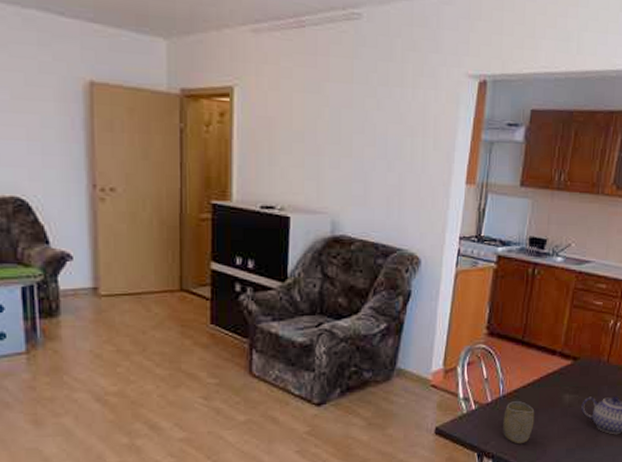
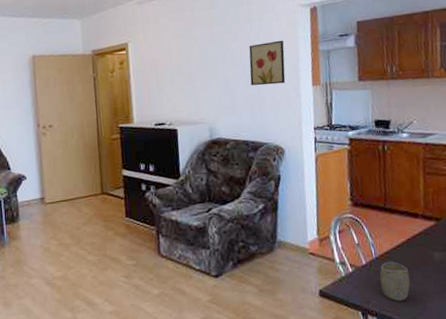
wall art: none [391,117,441,176] -> present [249,40,286,86]

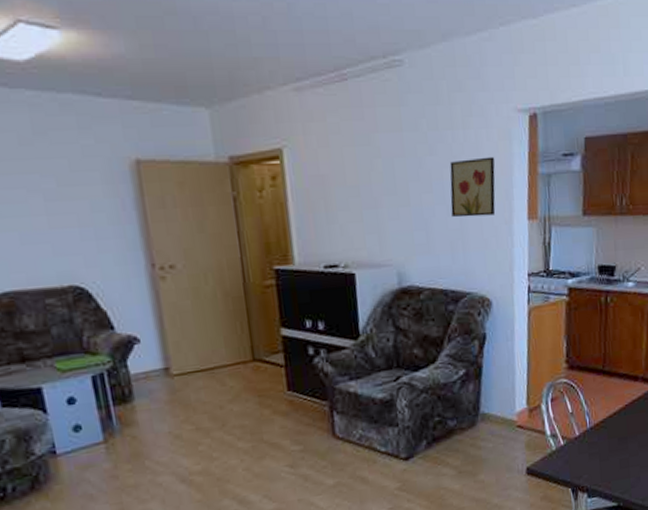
cup: present [380,261,411,302] -> none [593,430,625,475]

